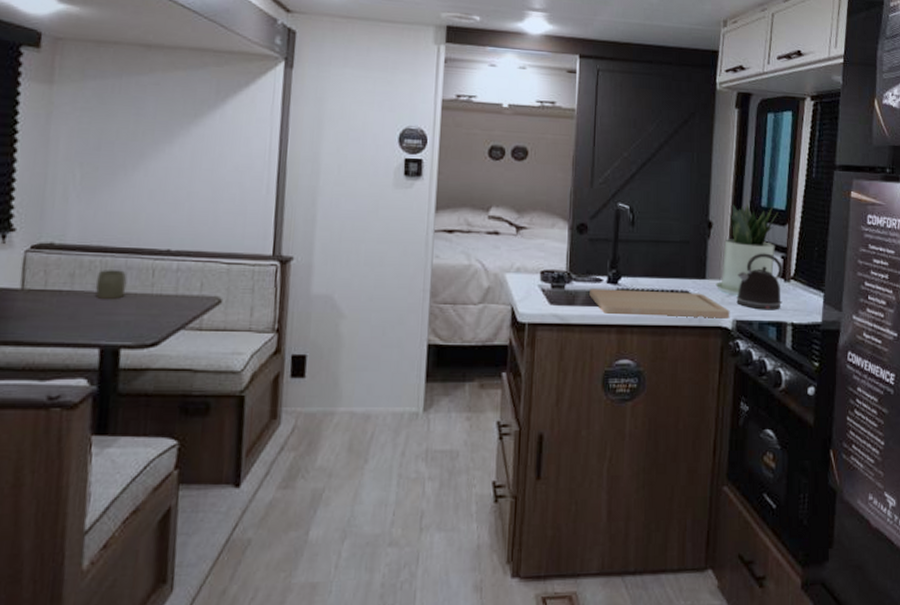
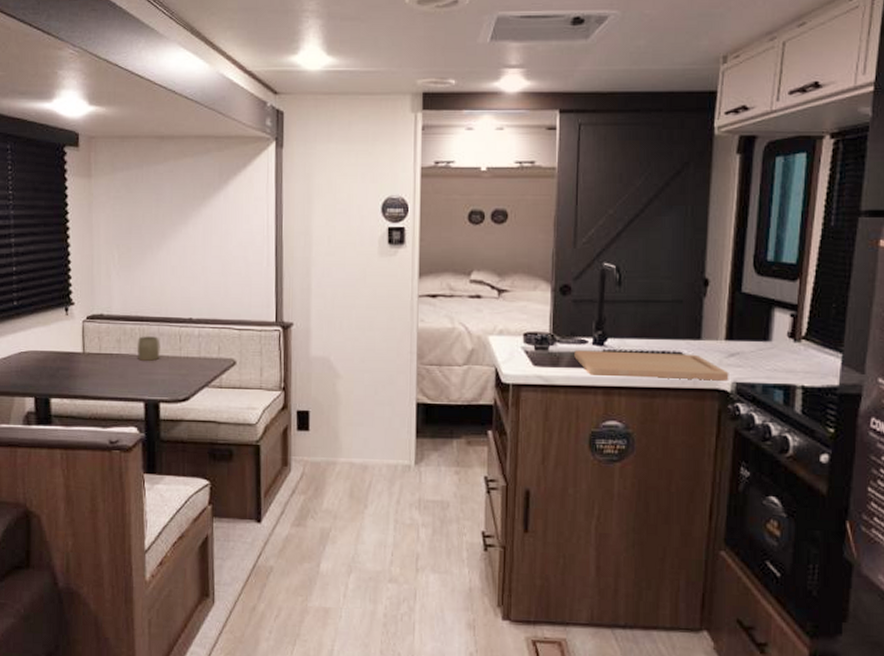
planter: present [715,204,778,296] -> none [712,259,788,358]
kettle: present [736,253,784,310] -> none [736,311,793,373]

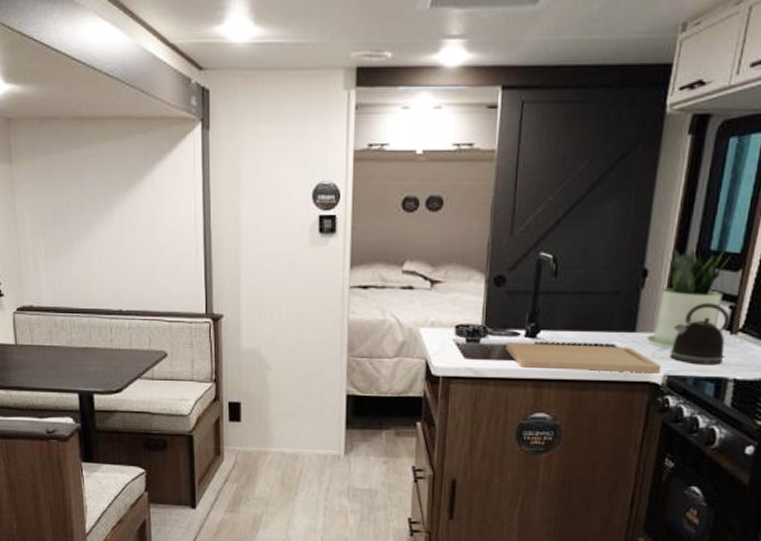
mug: present [137,335,160,362] -> none [68,327,92,354]
planter: none [712,259,788,358] -> present [646,249,731,350]
kettle: none [736,311,793,373] -> present [669,303,731,365]

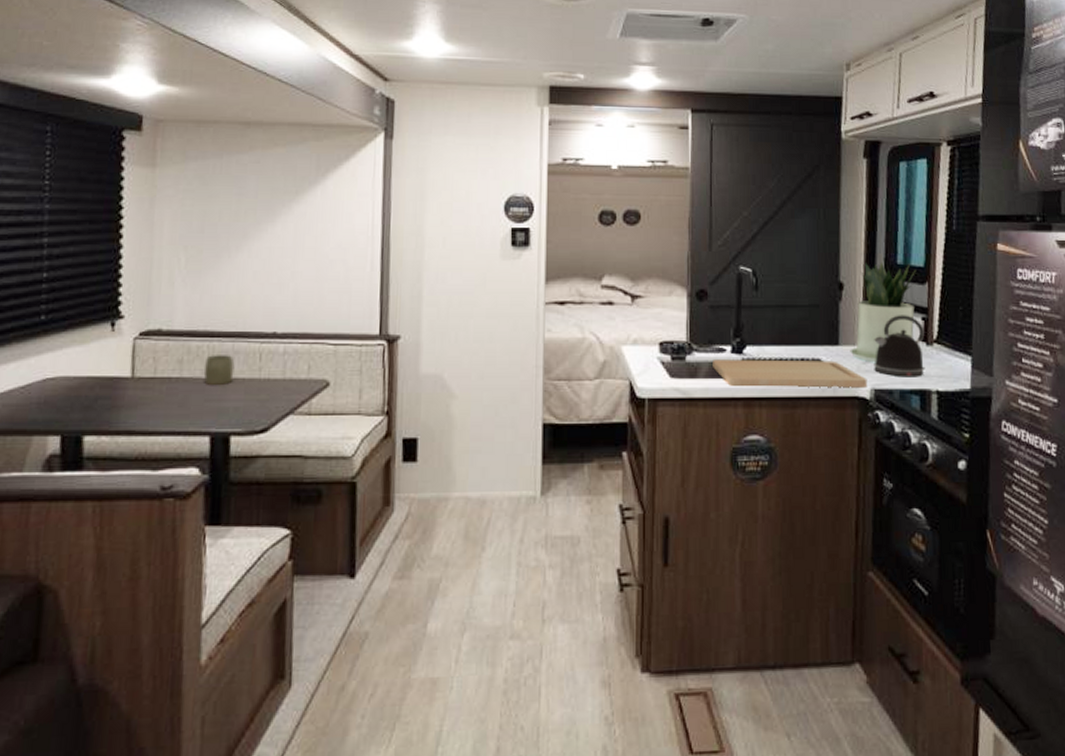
mug: none [68,327,92,354] -> present [203,353,235,386]

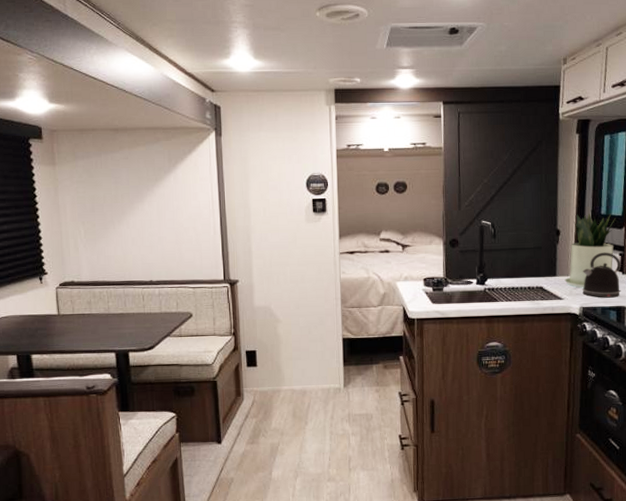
mug: present [203,353,235,386] -> none [105,296,127,319]
cutting board: present [713,359,868,388] -> none [463,287,578,309]

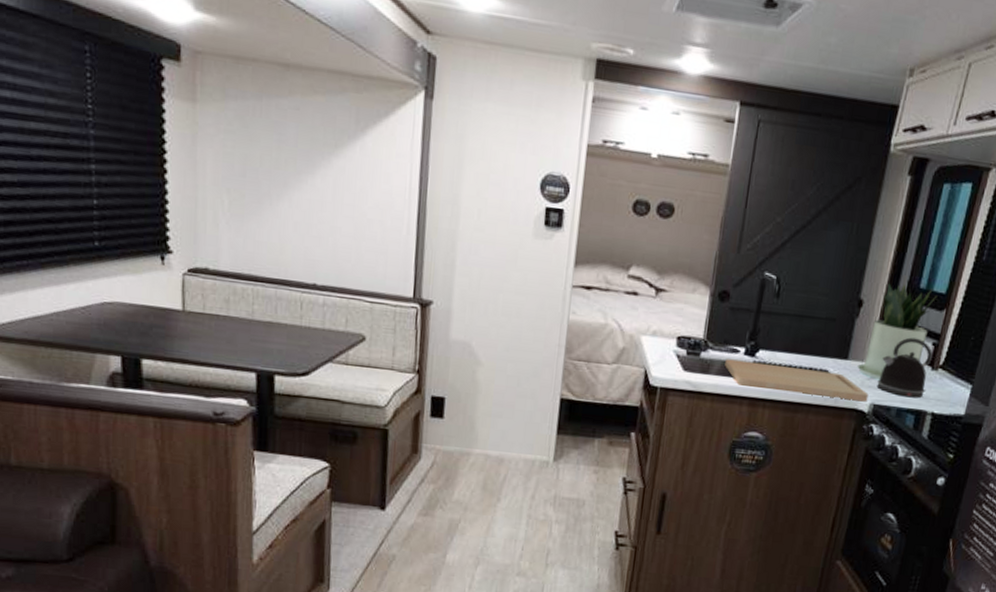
cutting board: none [463,287,578,309] -> present [725,359,869,402]

